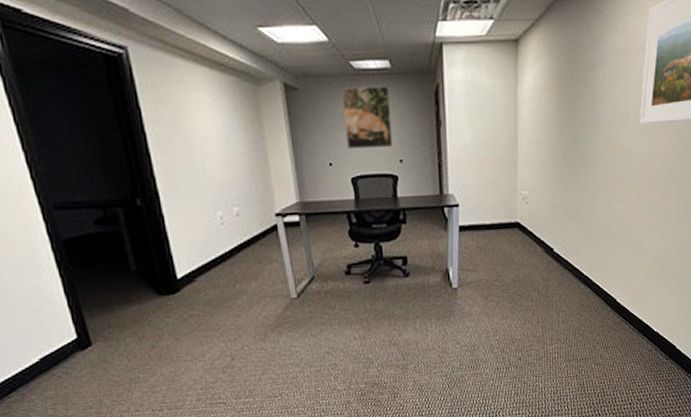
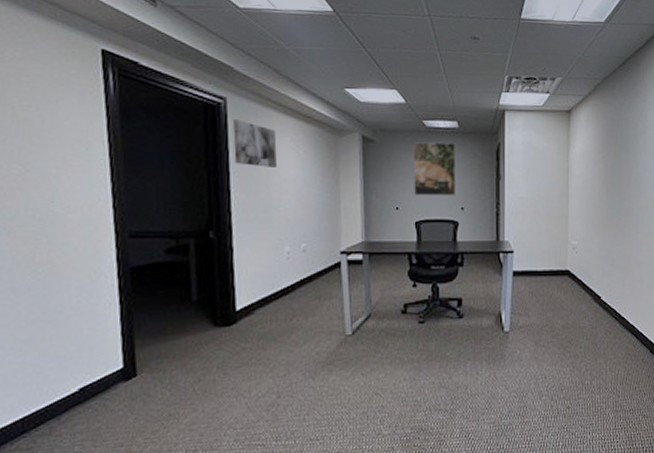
wall art: none [139,72,196,126] -> present [233,119,278,168]

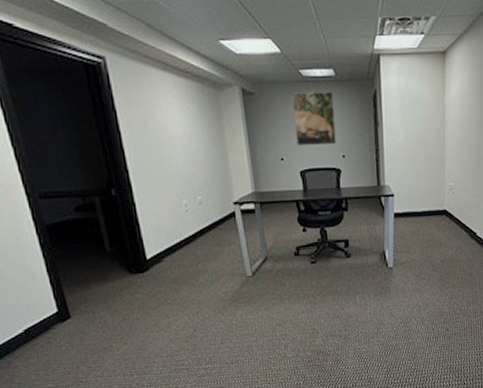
wall art: present [233,119,278,168] -> none [116,79,165,126]

